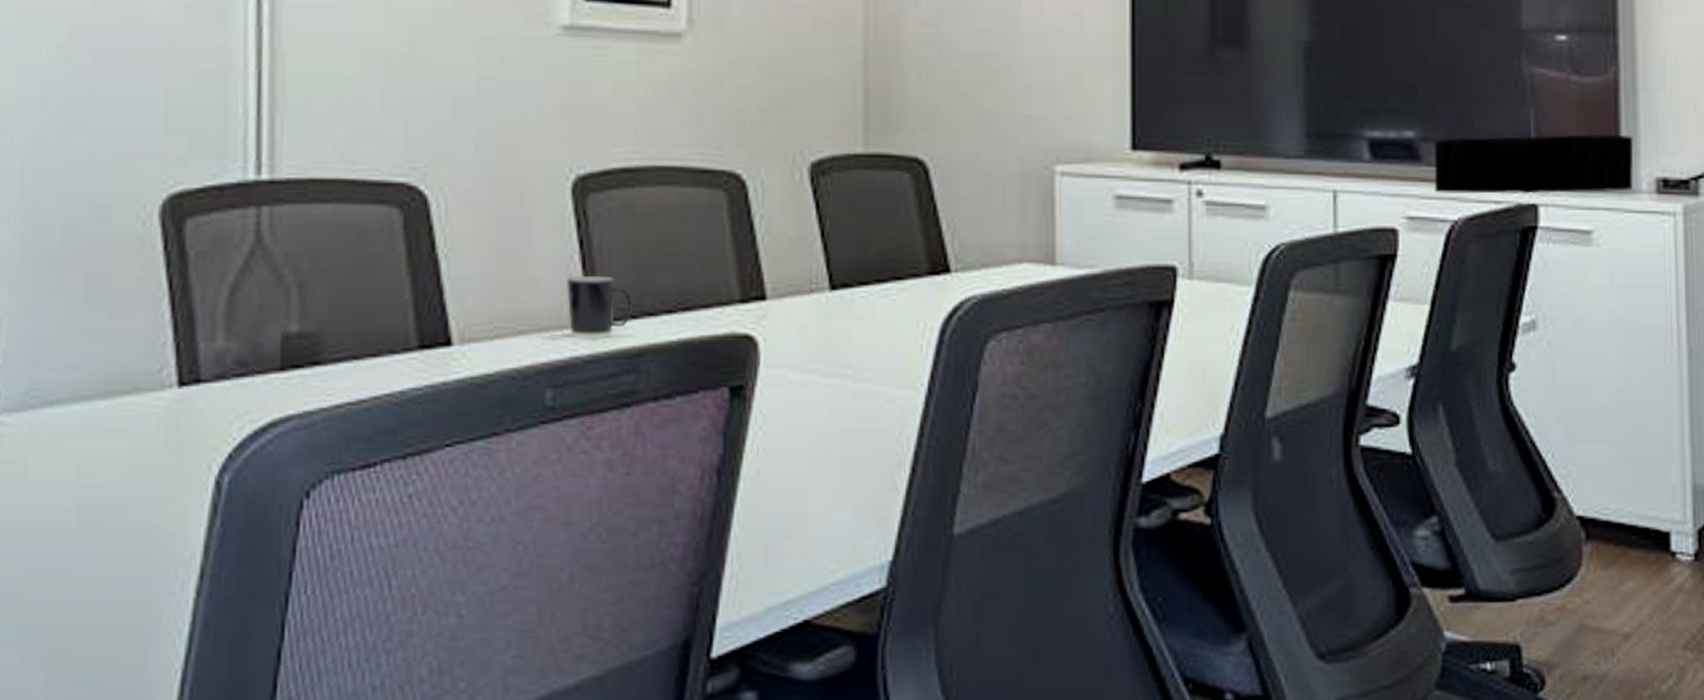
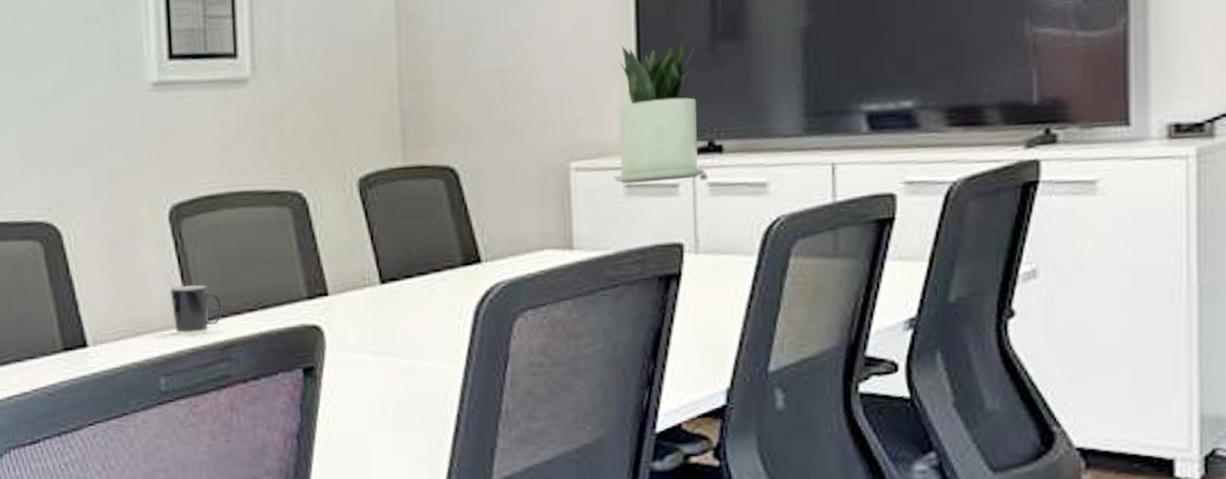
planter: none [1102,40,1204,196] -> present [613,38,707,185]
speaker: present [1434,134,1634,194] -> none [932,85,1143,157]

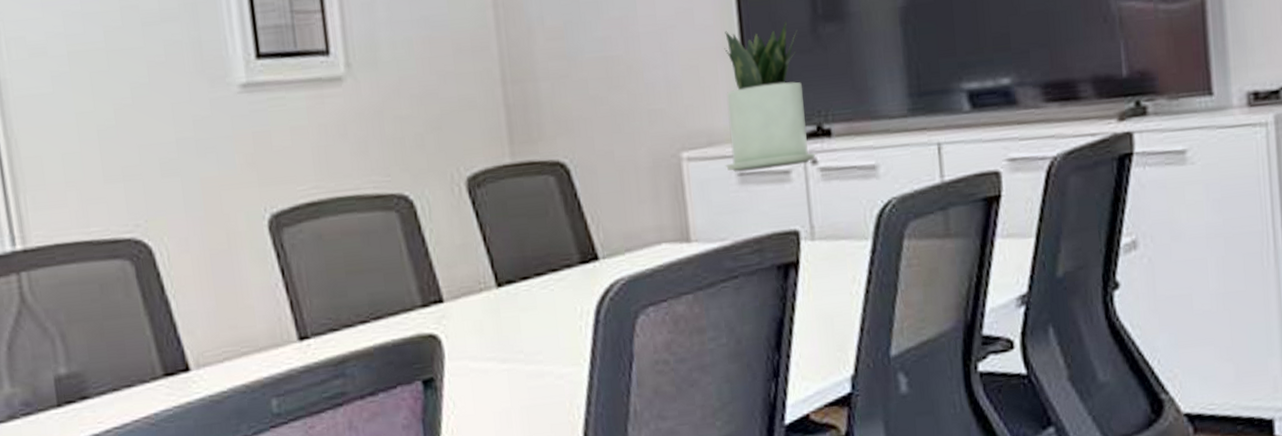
mug: present [170,284,222,336] -> none [275,297,333,353]

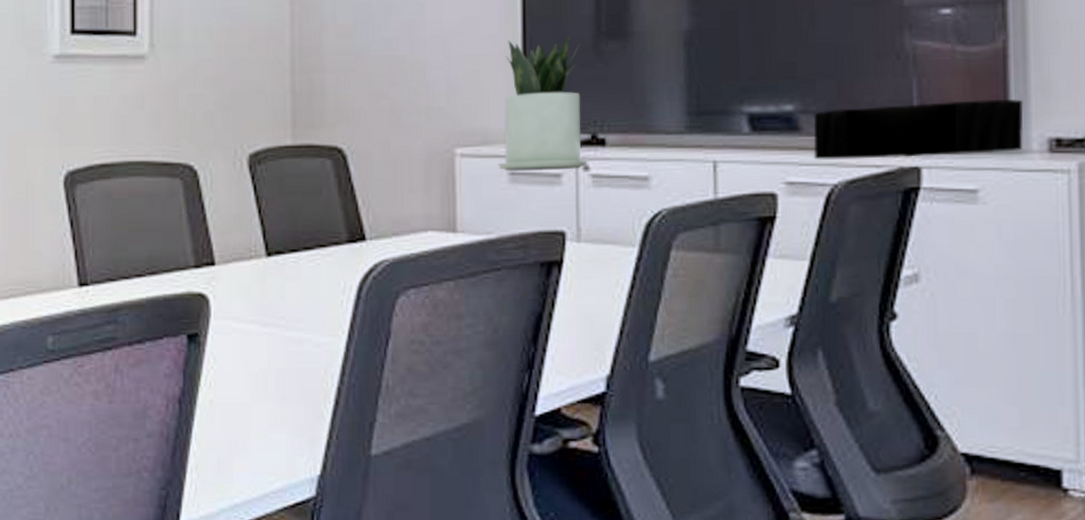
speaker: none [1029,55,1225,133] -> present [813,99,1024,160]

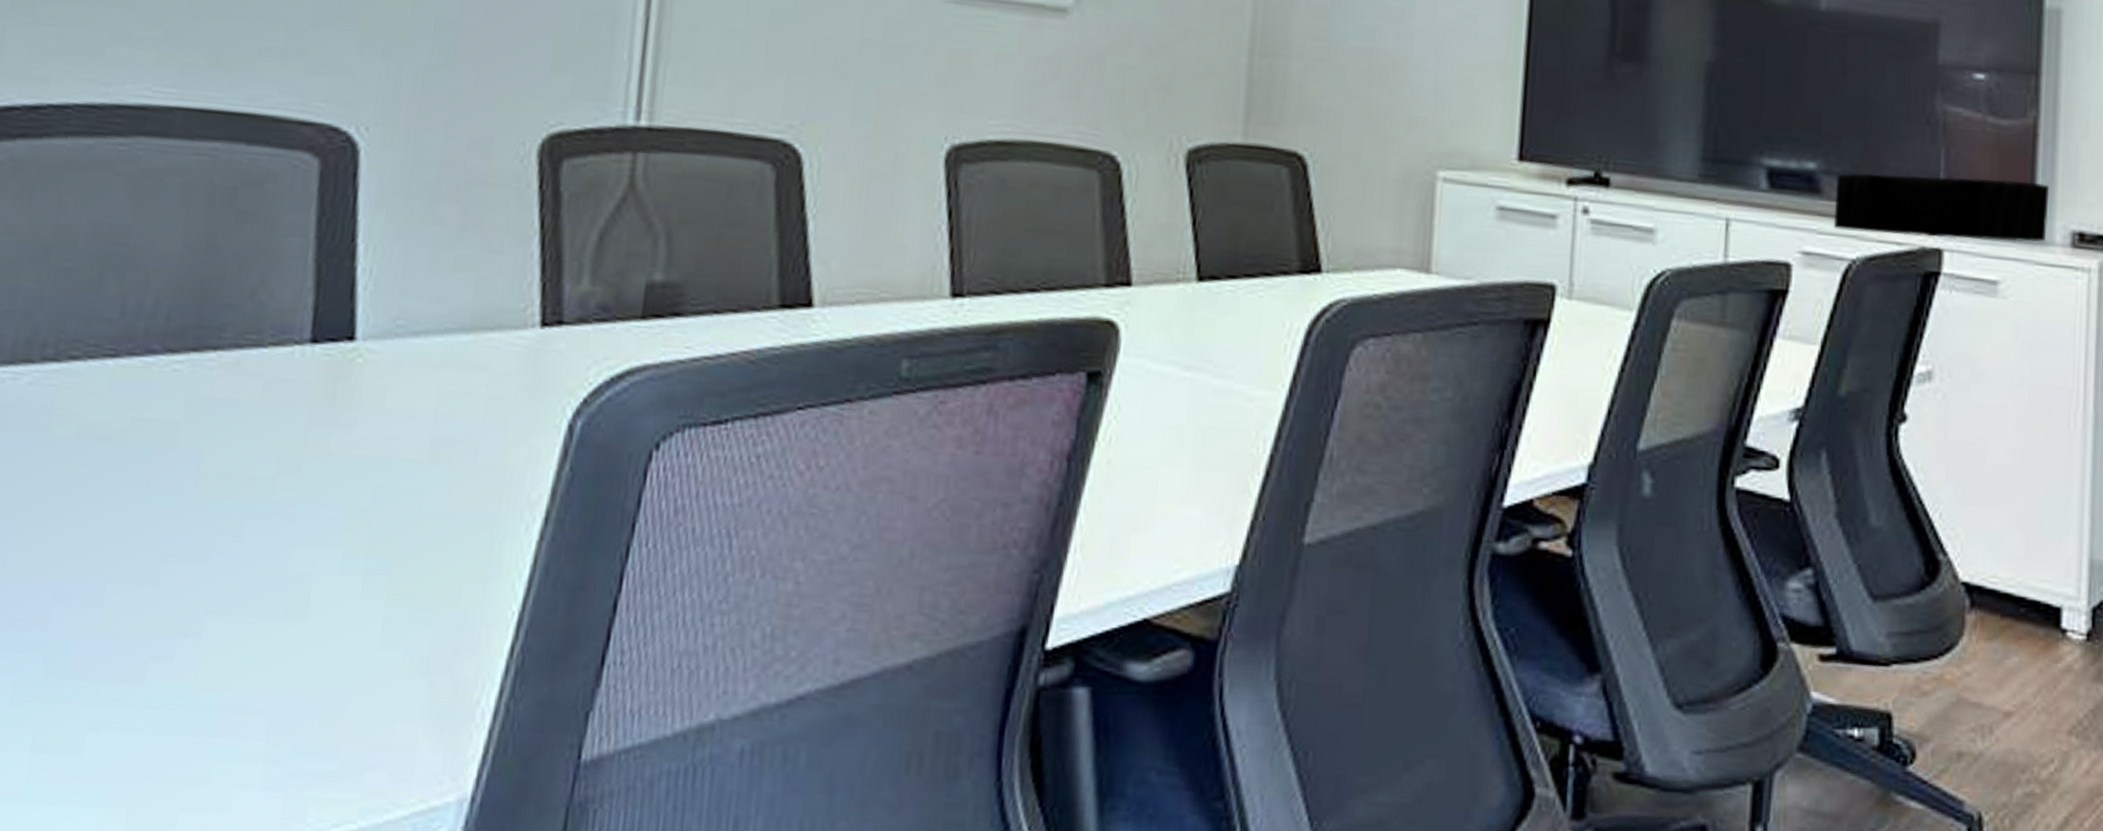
planter: present [497,36,590,172] -> none [1484,48,1591,212]

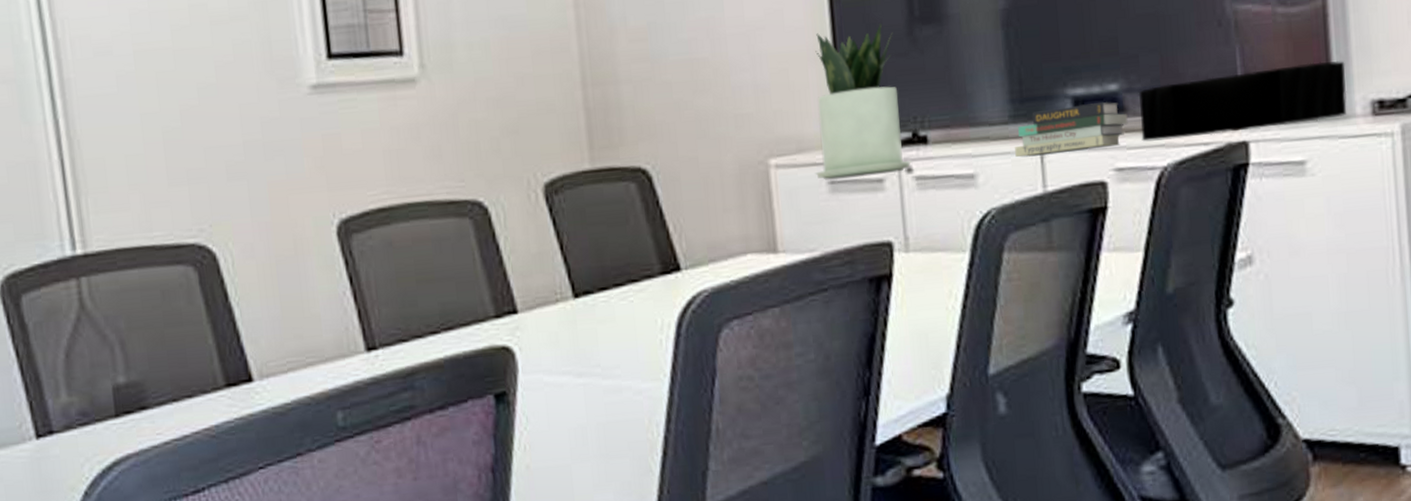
planter: none [1484,48,1591,212] -> present [815,23,913,181]
books: none [1700,175,1822,228] -> present [1015,102,1128,158]

